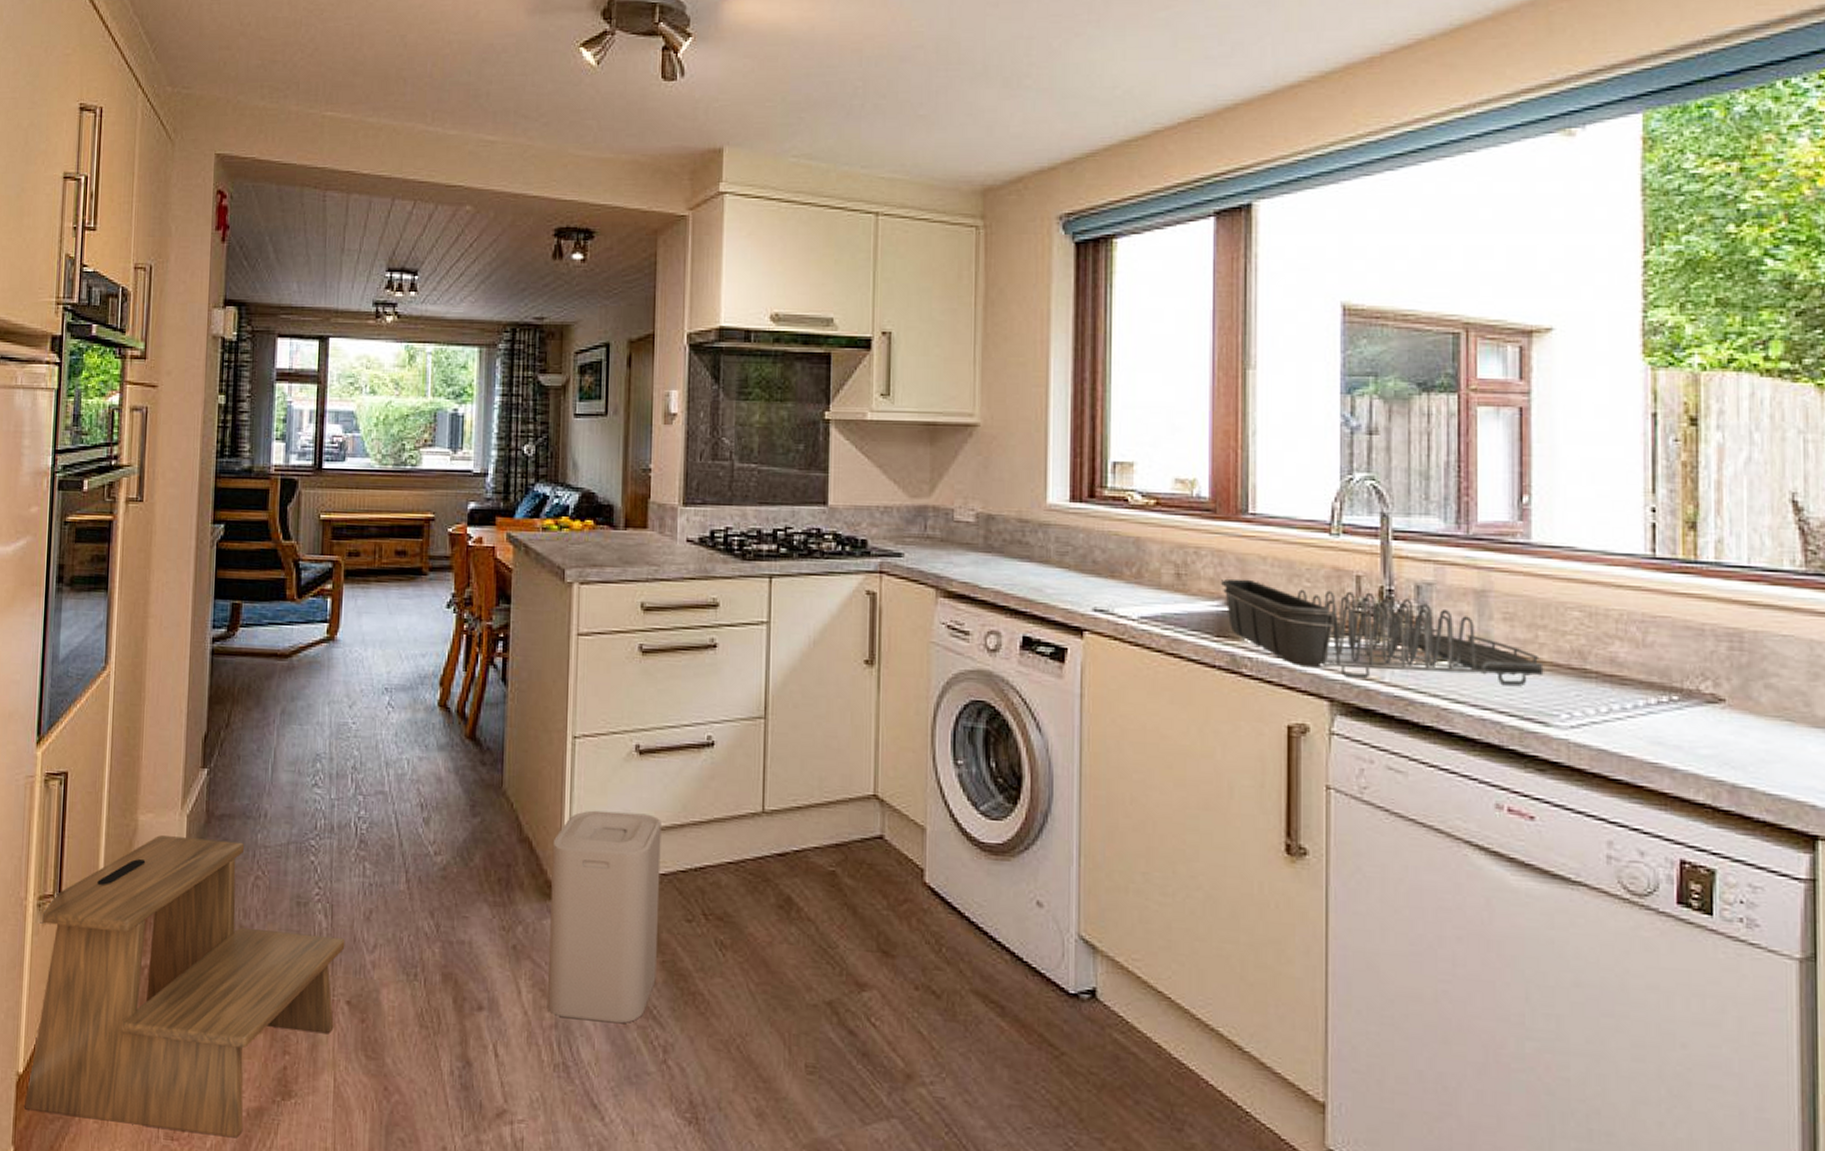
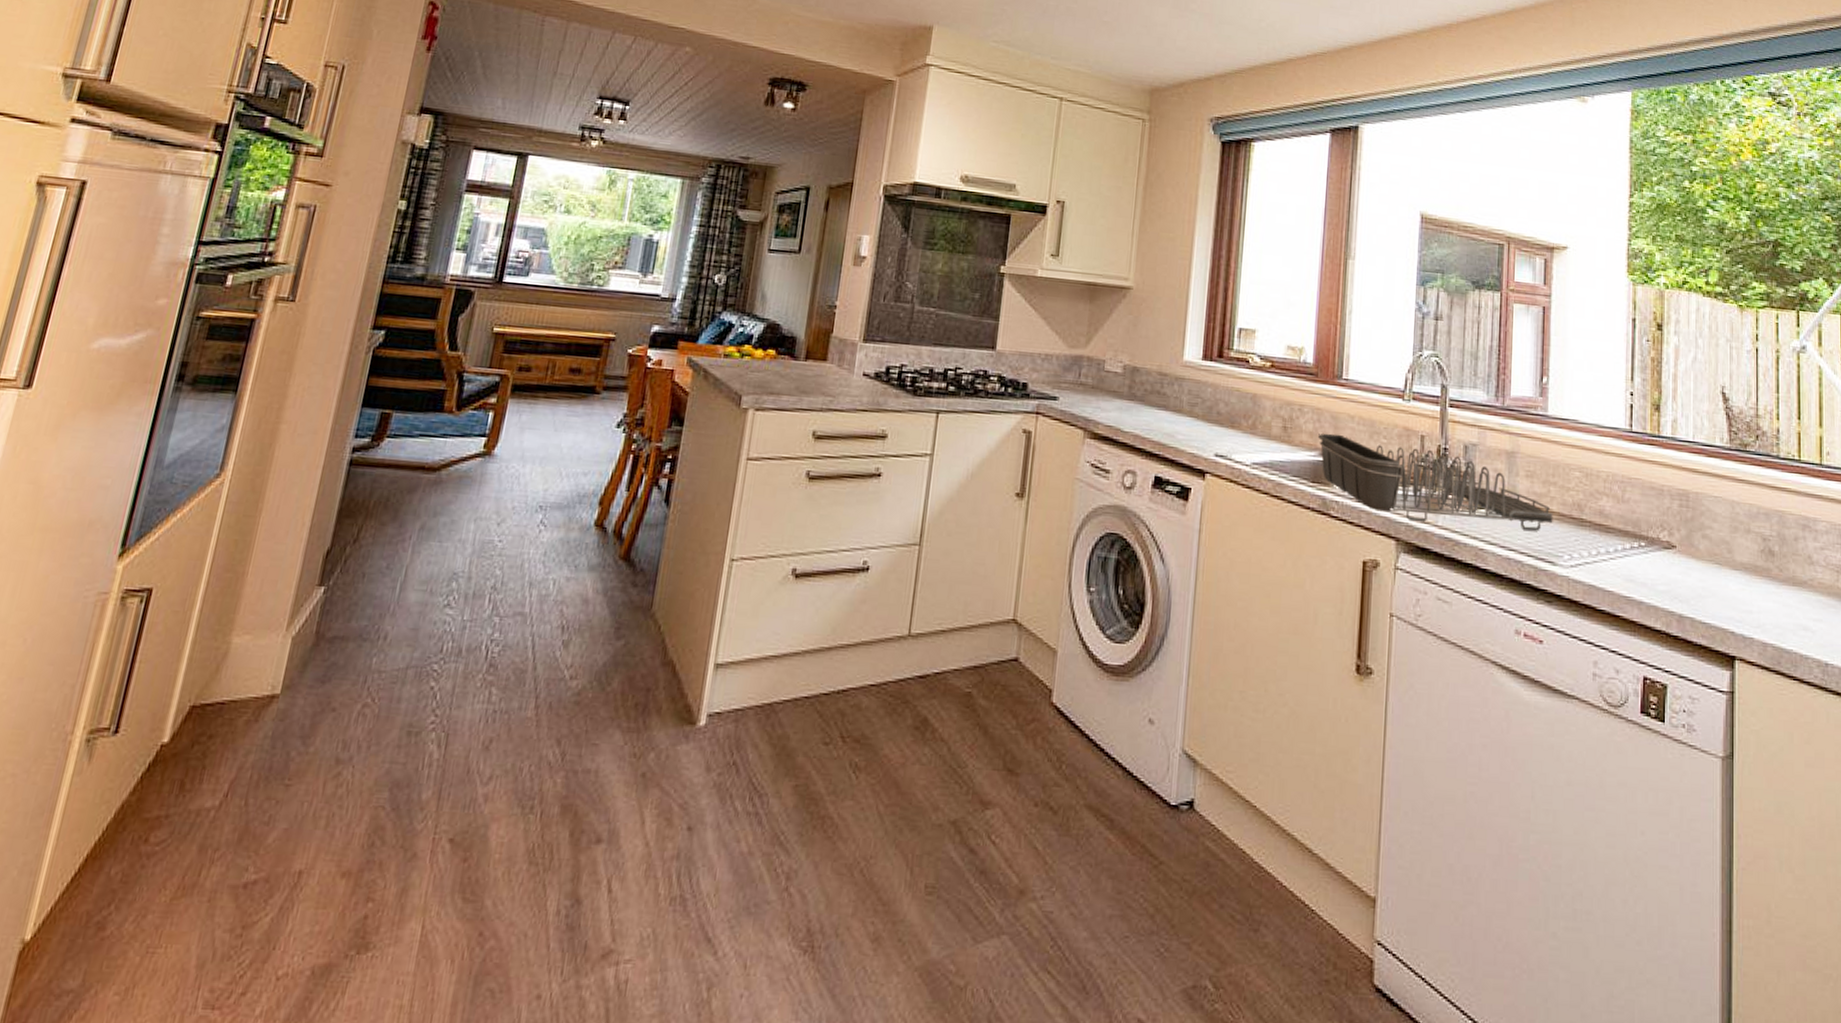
step stool: present [25,835,345,1138] -> none [24,659,458,1002]
trash can: present [546,810,661,1024] -> none [670,633,810,852]

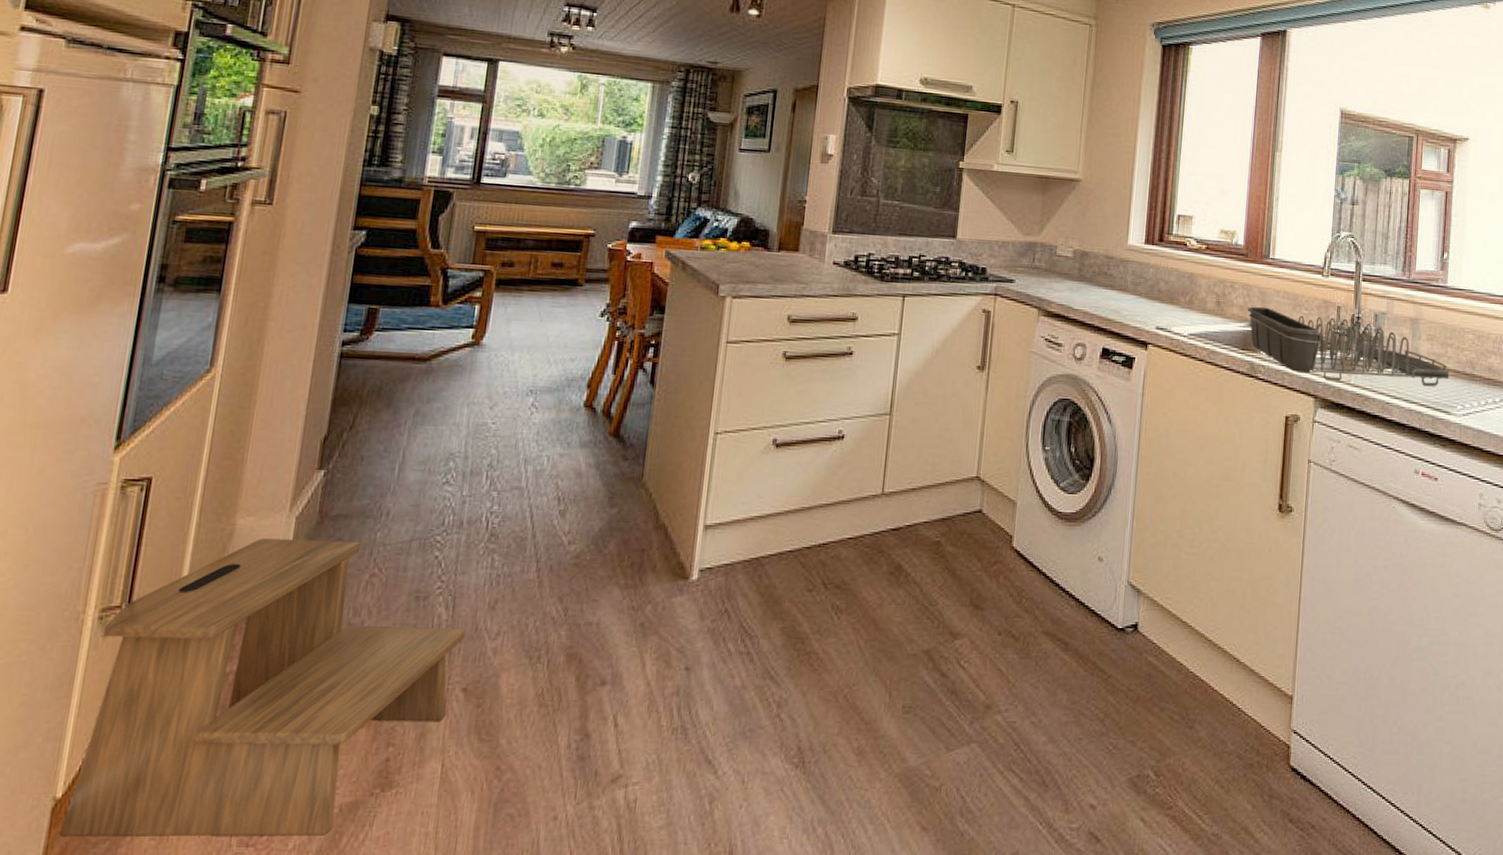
step stool: none [24,659,458,1002] -> present [60,538,466,837]

